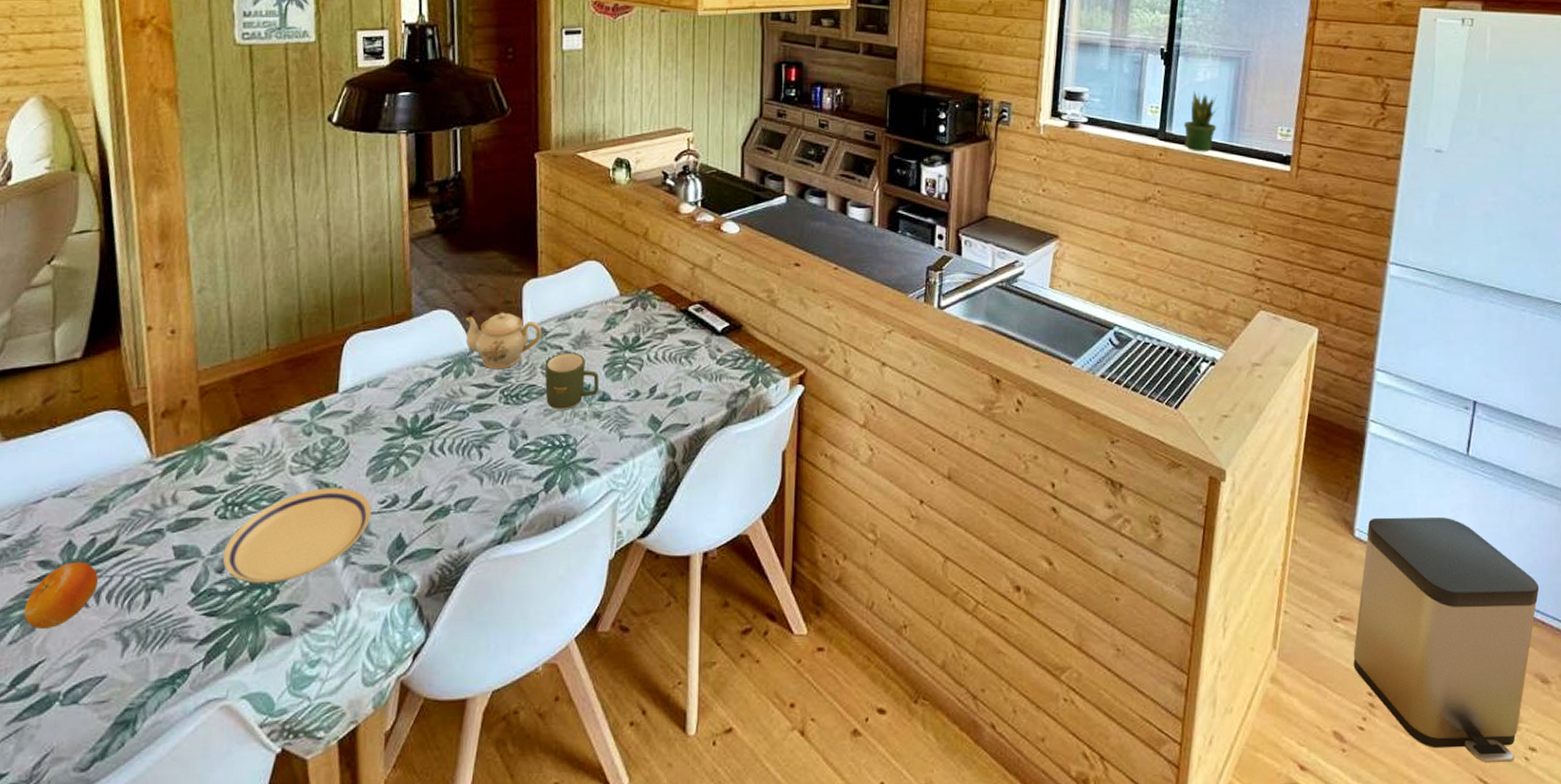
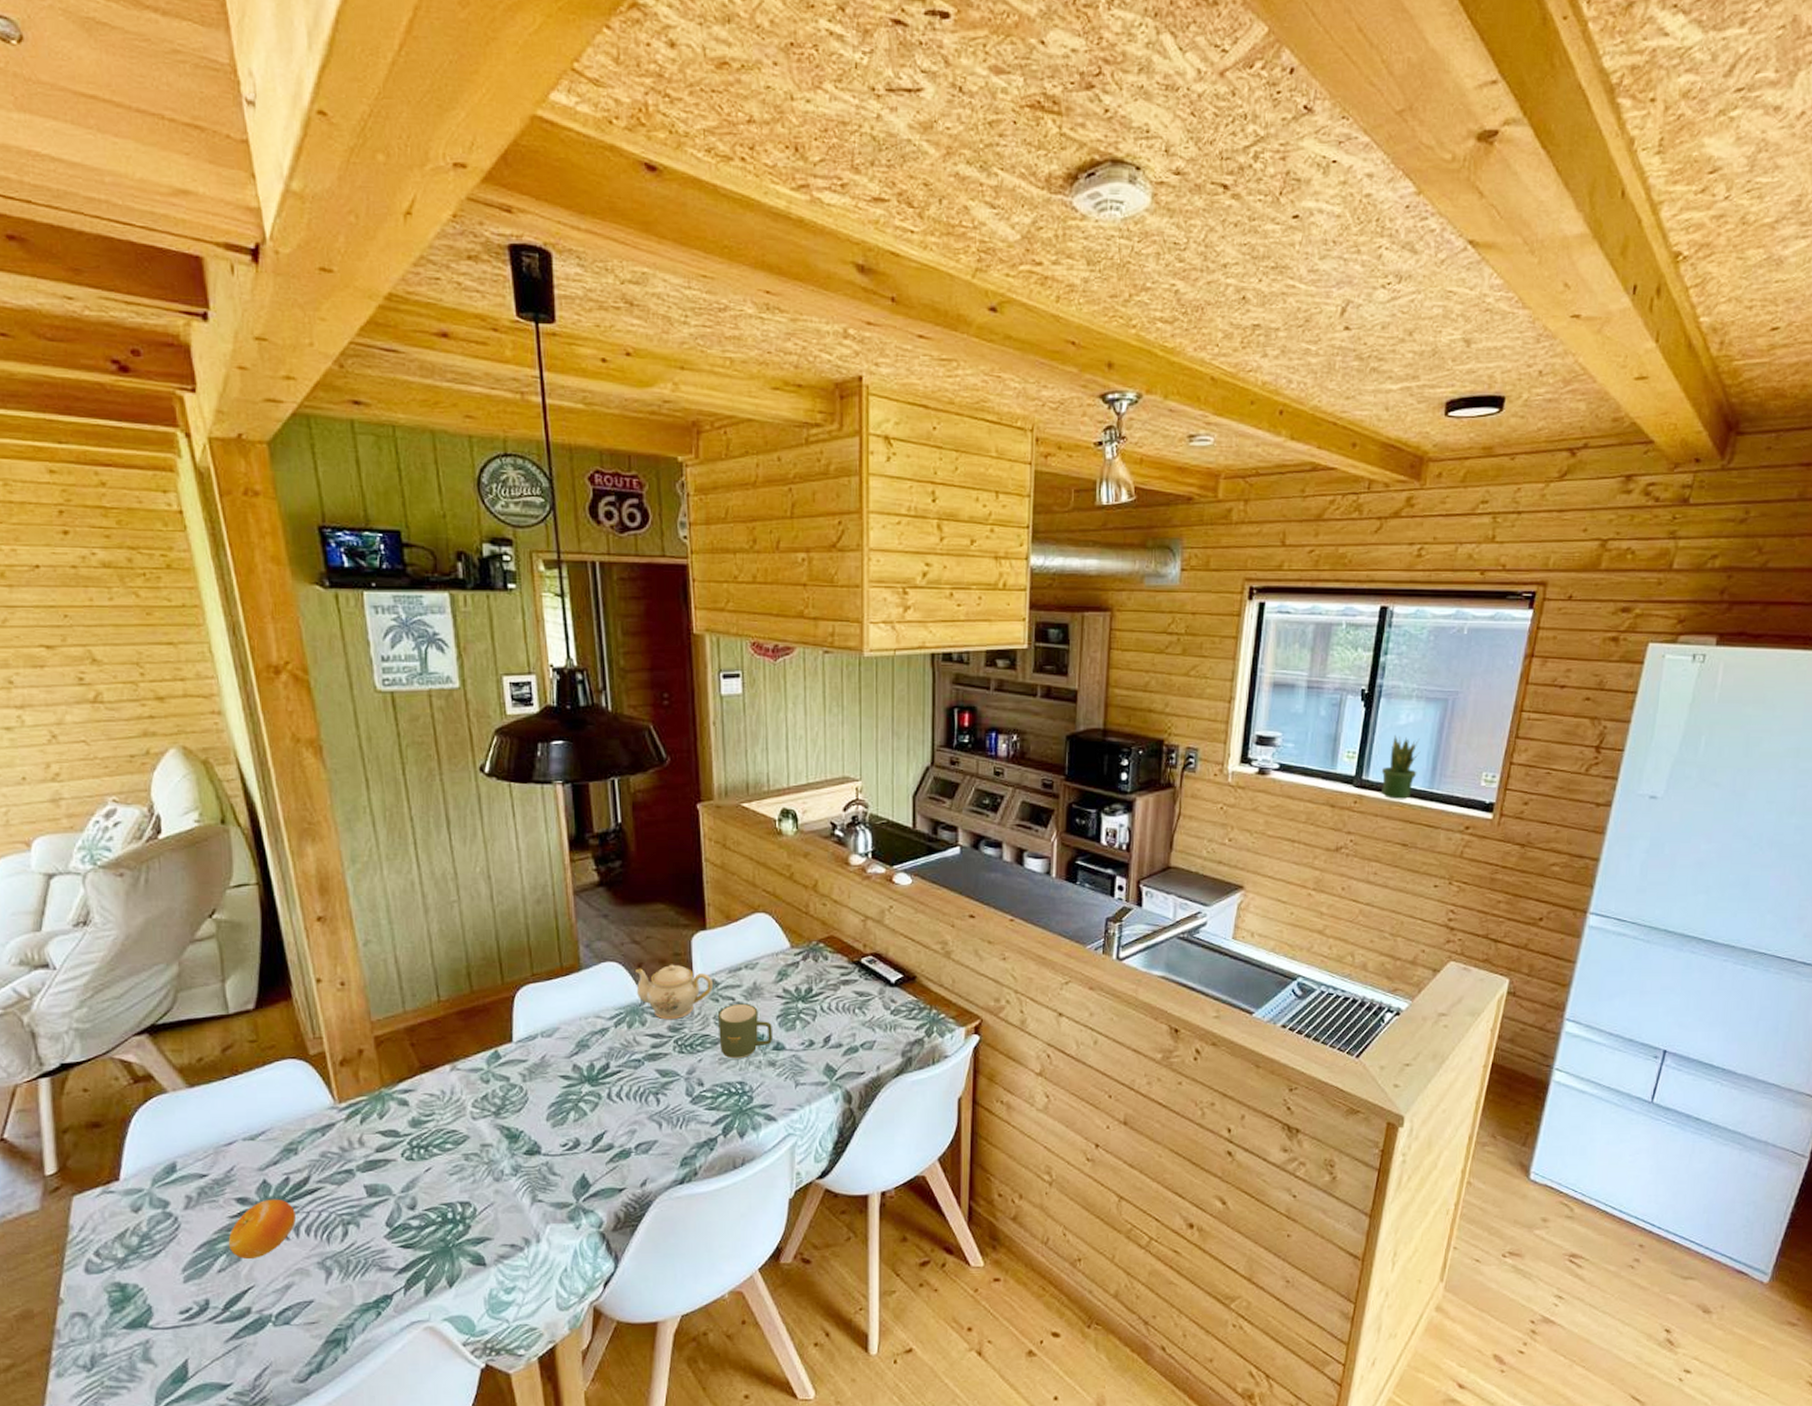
plate: present [223,487,372,585] -> none [414,1131,554,1220]
pedal bin: present [1353,517,1539,764] -> none [1518,1161,1710,1384]

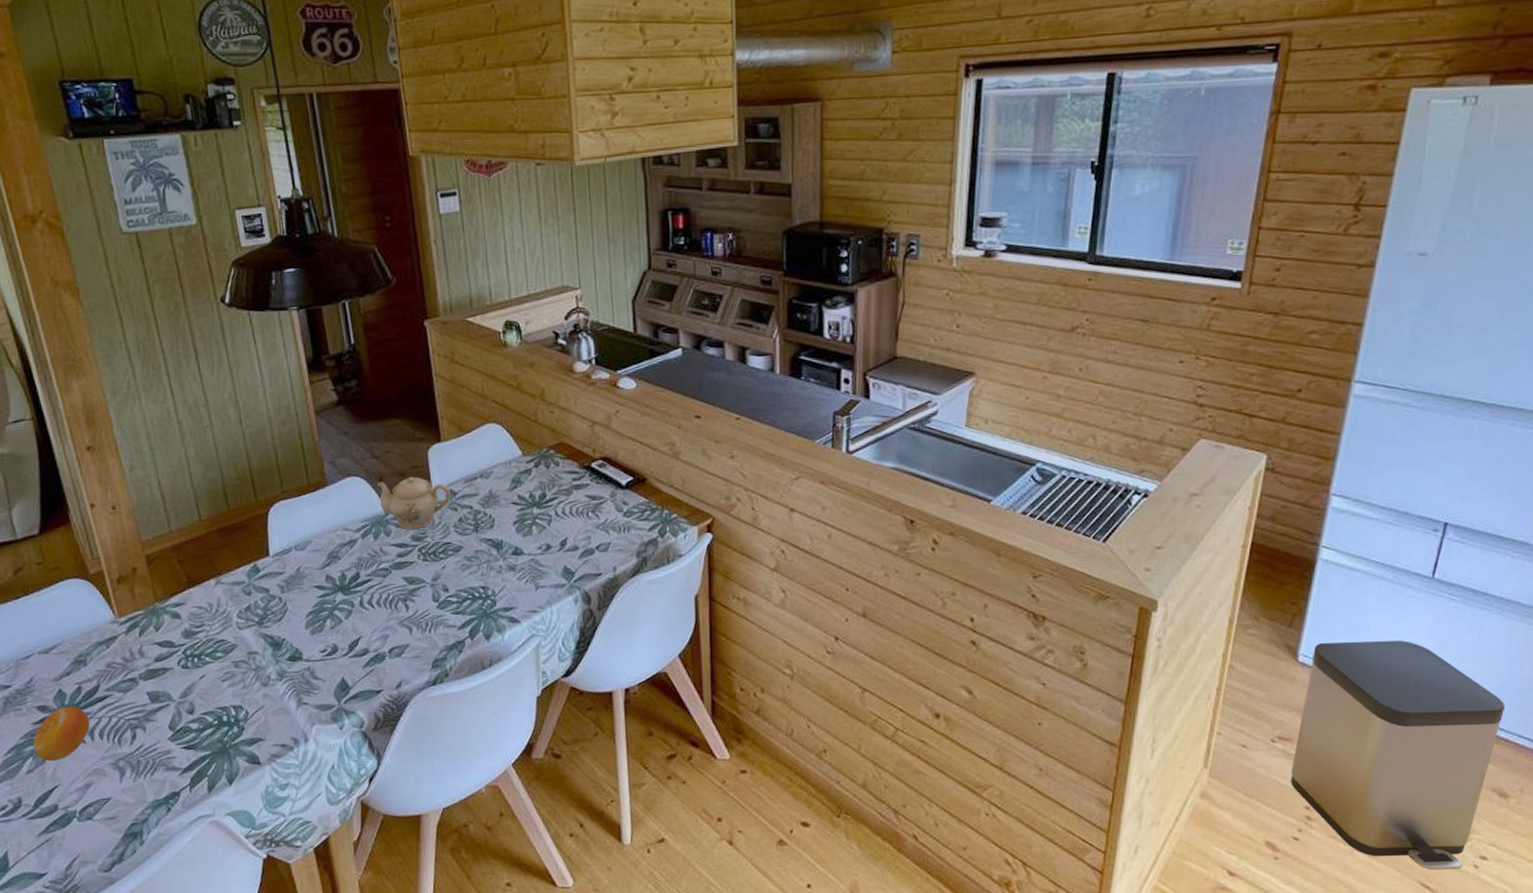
mug: present [717,1003,772,1059] -> none [457,511,511,565]
planter: present [1381,734,1421,800] -> none [1116,206,1159,275]
pedal bin: none [1518,1161,1710,1384] -> present [1290,640,1505,871]

